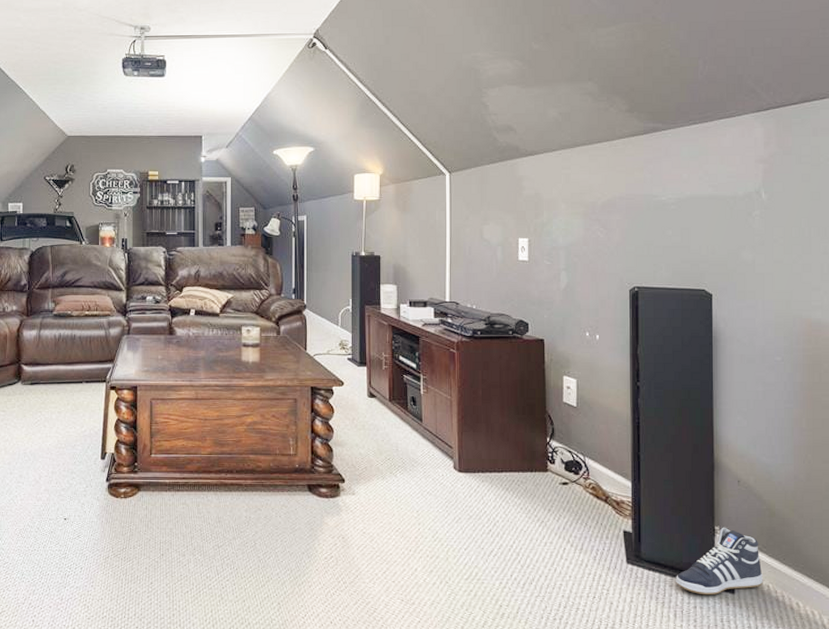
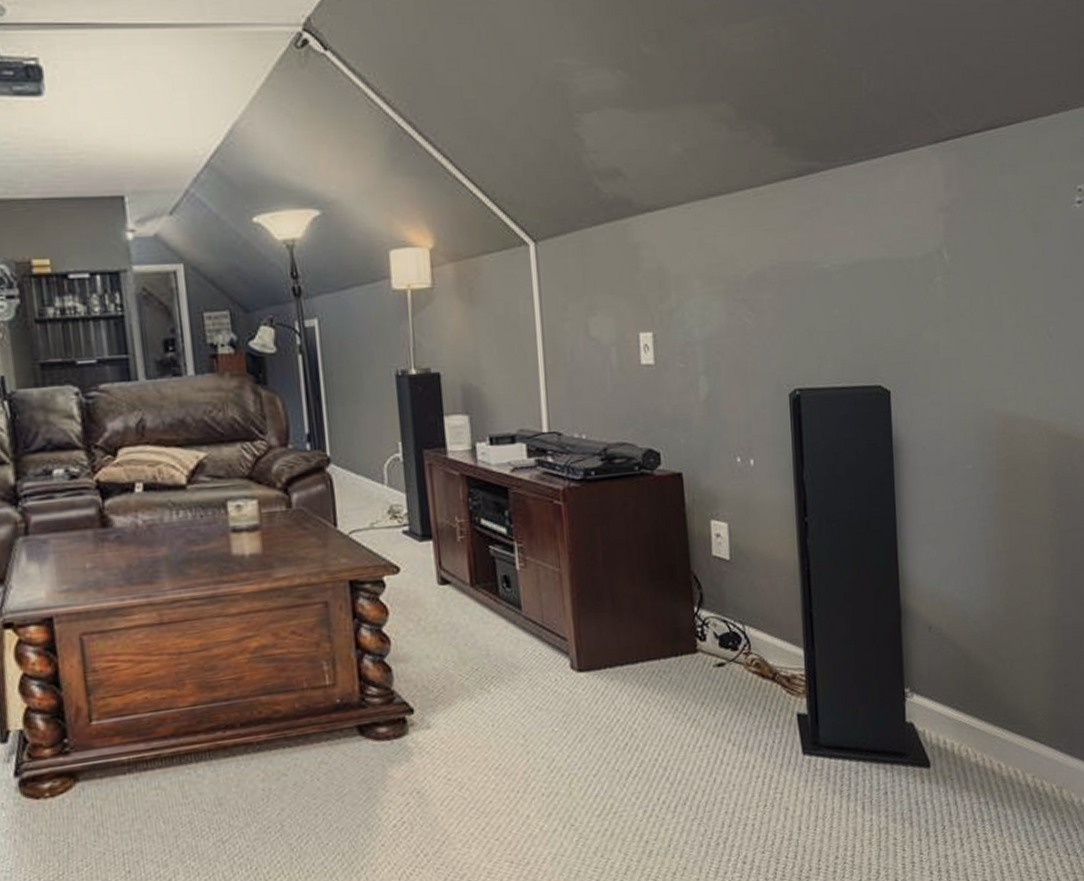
sneaker: present [676,527,763,595] -> none [862,687,961,777]

